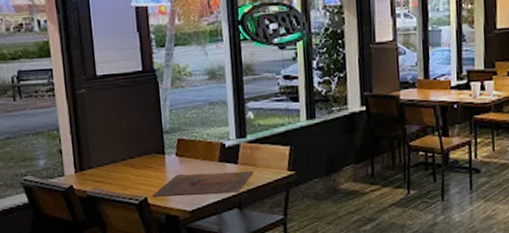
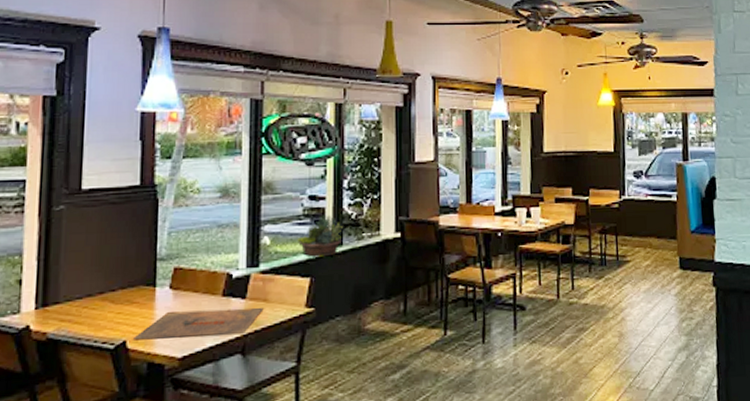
succulent planter: none [276,92,315,129] -> present [297,215,343,257]

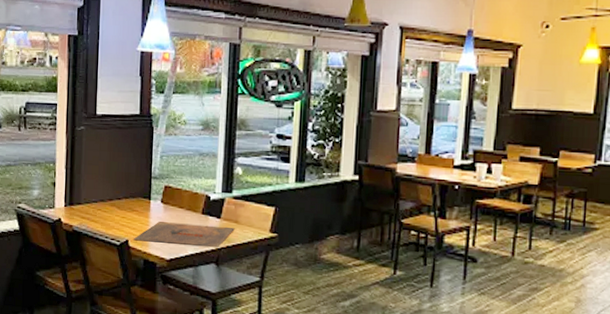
succulent planter: present [297,215,343,257] -> none [265,153,306,191]

